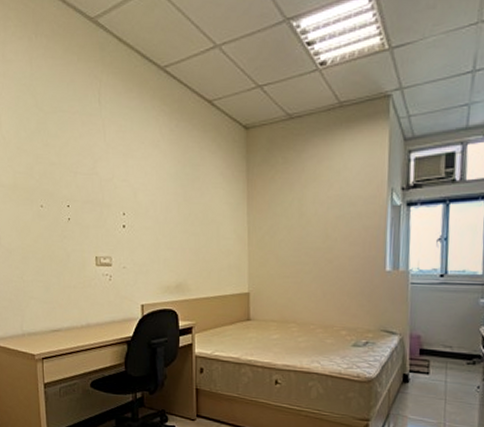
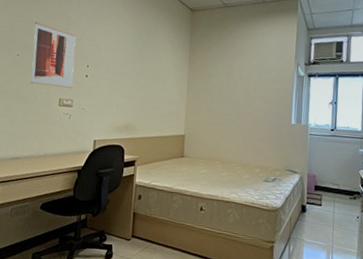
wall art: none [55,162,110,243] -> present [30,22,76,88]

